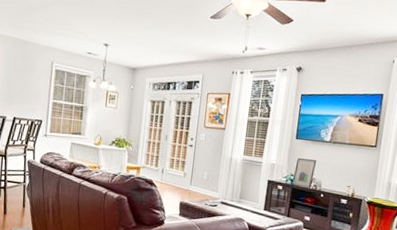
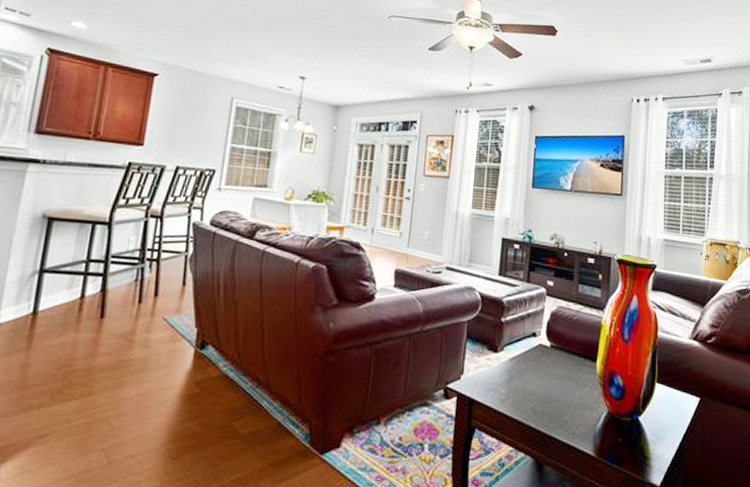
picture frame: present [292,158,317,188] -> none [530,210,558,246]

